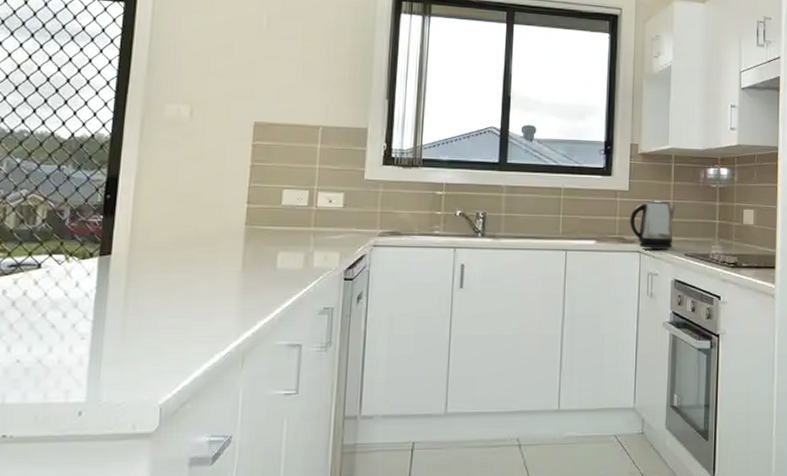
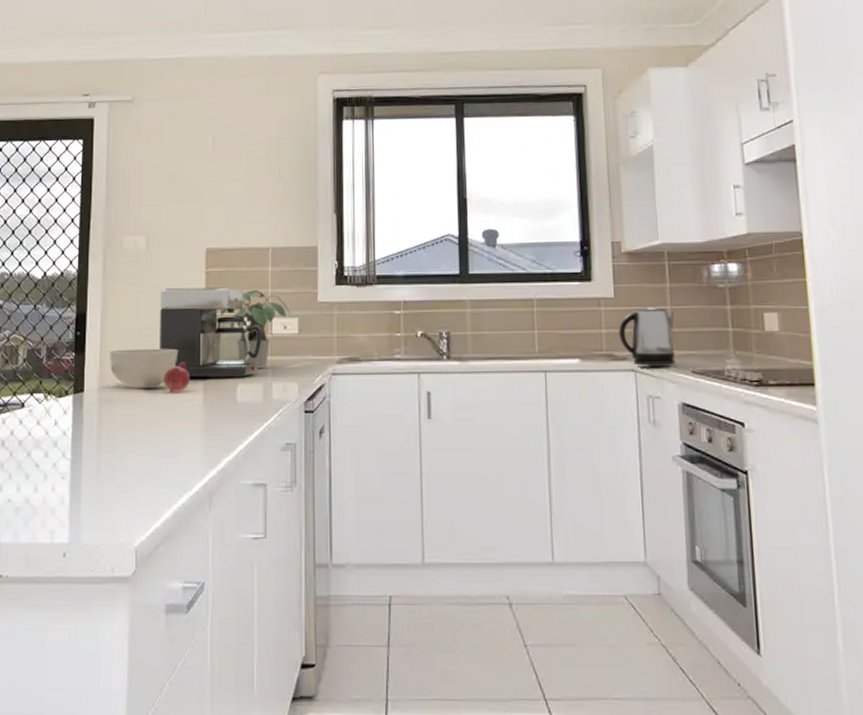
bowl: none [141,214,219,253] -> present [109,348,179,388]
coffee maker: none [197,158,307,246] -> present [158,287,262,378]
fruit: none [200,229,230,259] -> present [163,362,191,393]
potted plant: none [265,165,336,238] -> present [221,290,290,368]

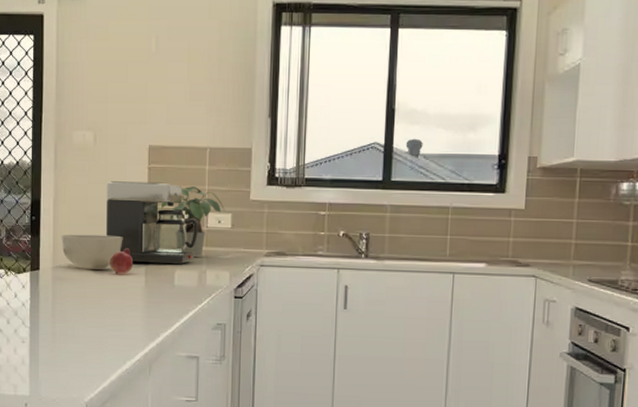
kettle: present [619,307,676,366] -> none [525,219,579,274]

